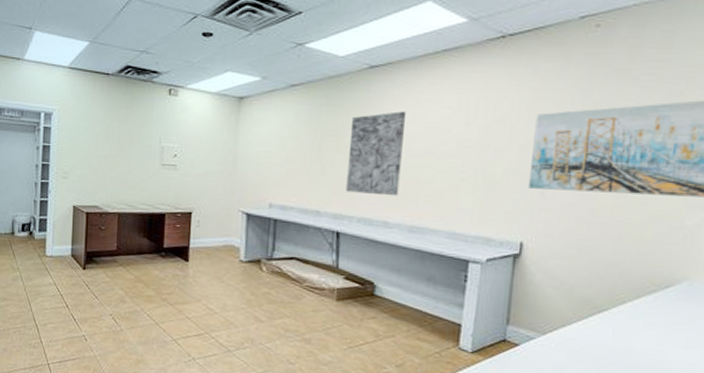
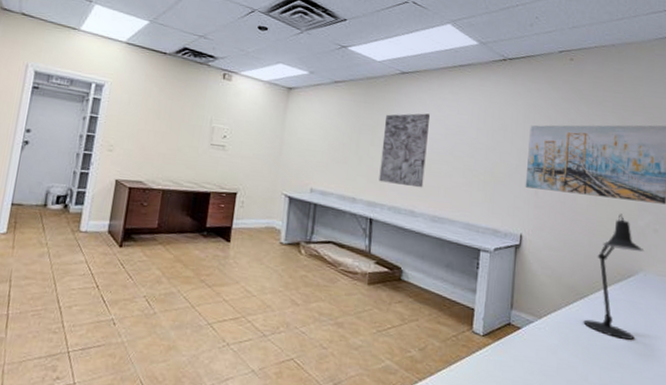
desk lamp: none [601,213,692,359] -> present [583,214,645,340]

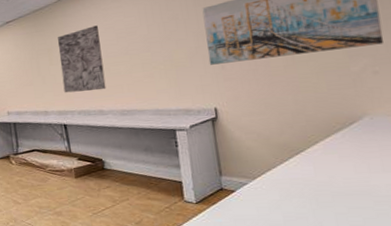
desk lamp: present [583,214,645,340] -> none [304,65,372,184]

